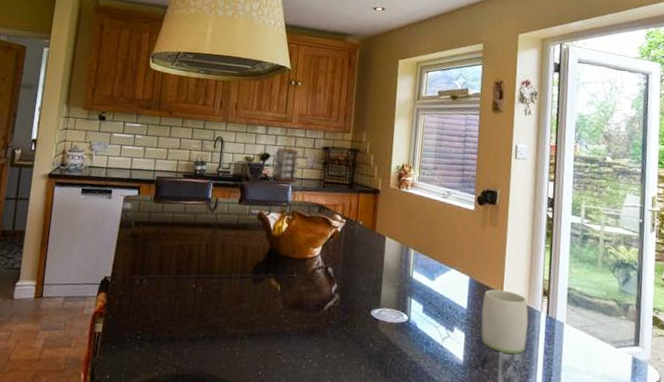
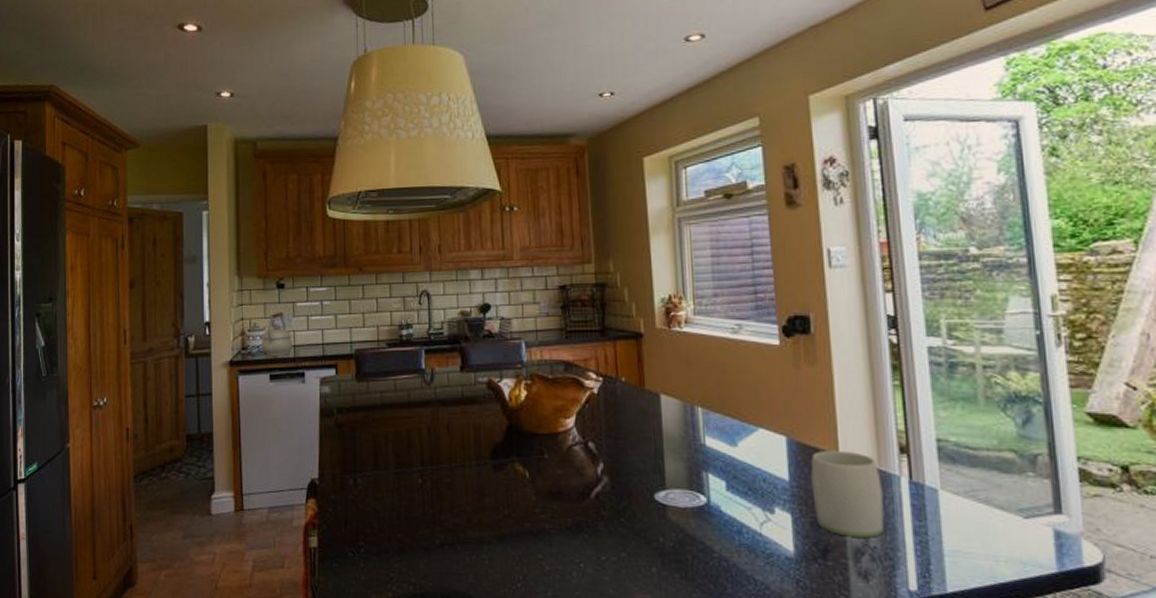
kettle: none [78,139,106,175] -> present [261,311,294,357]
spice rack: present [272,144,300,182] -> none [496,288,530,336]

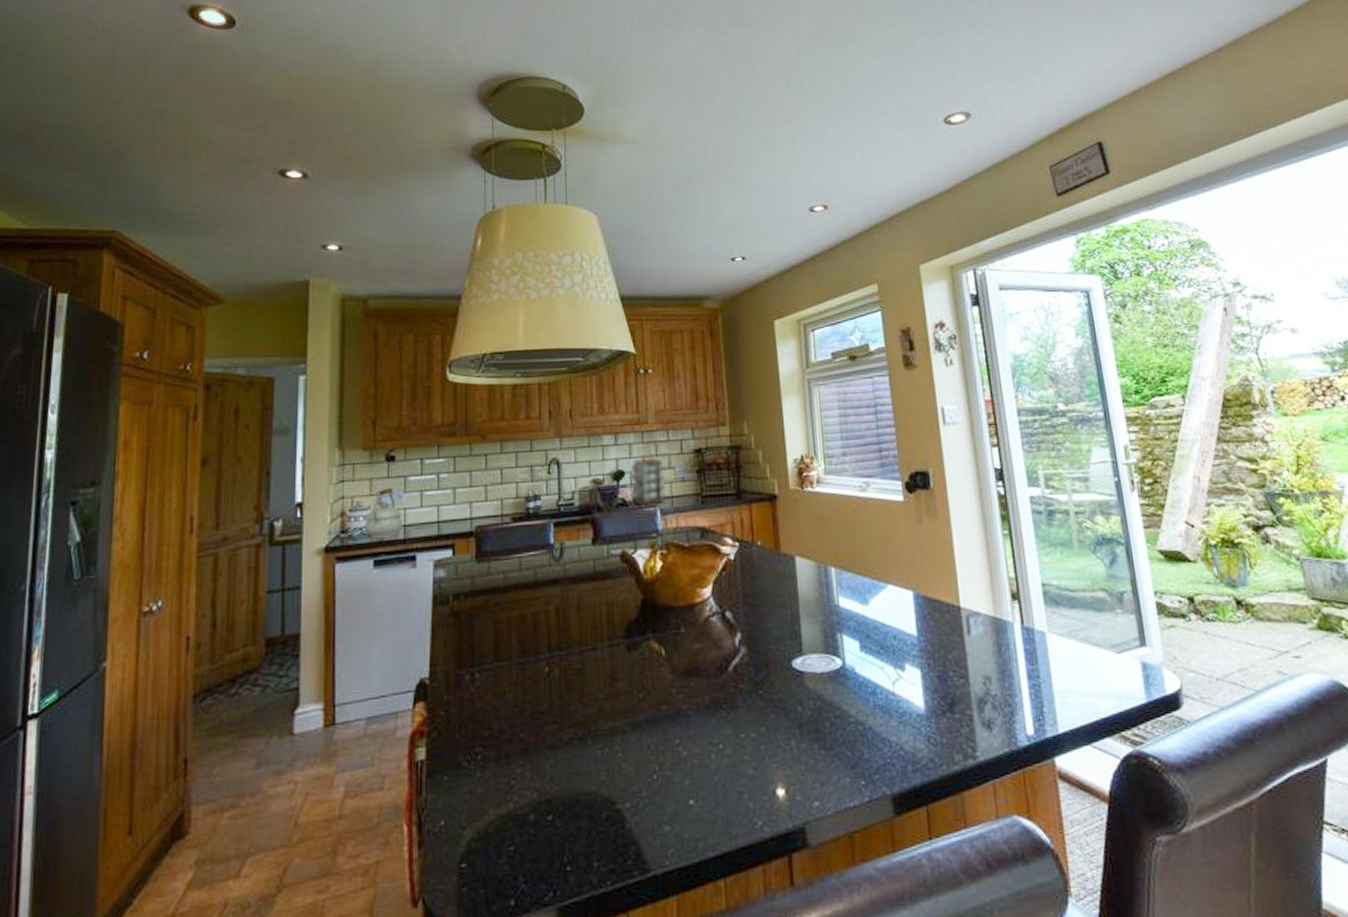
spice rack: none [496,288,530,336] -> present [631,453,665,504]
mug: present [810,450,885,538] -> none [936,601,1003,687]

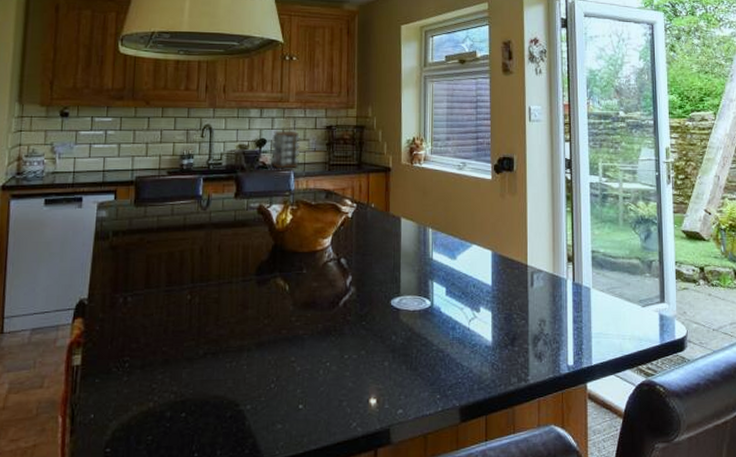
kettle: present [364,487,404,540] -> none [38,139,73,182]

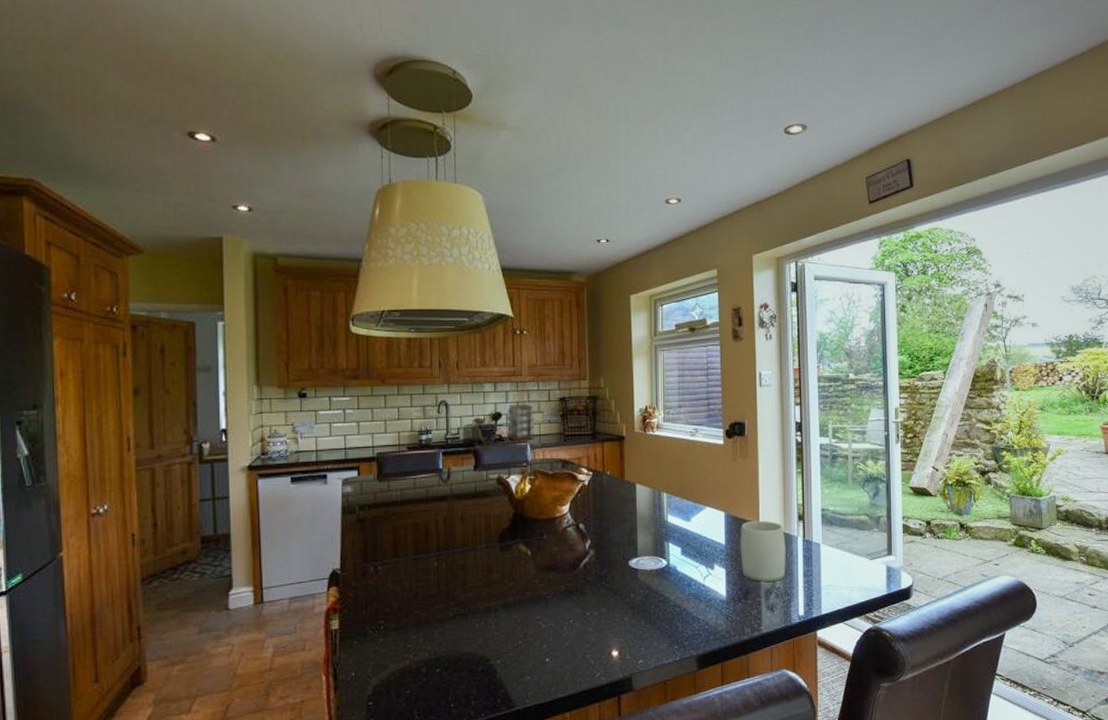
mug: none [507,261,555,327] -> present [740,520,786,582]

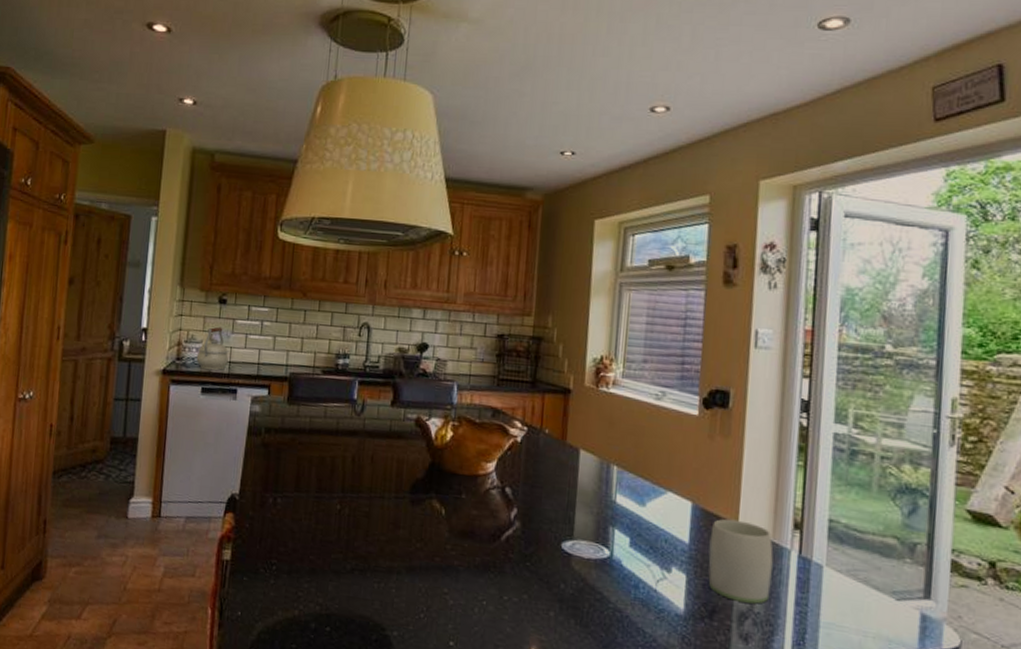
kettle: none [282,419,316,461] -> present [196,326,230,371]
spice rack: present [506,399,535,440] -> none [431,331,466,379]

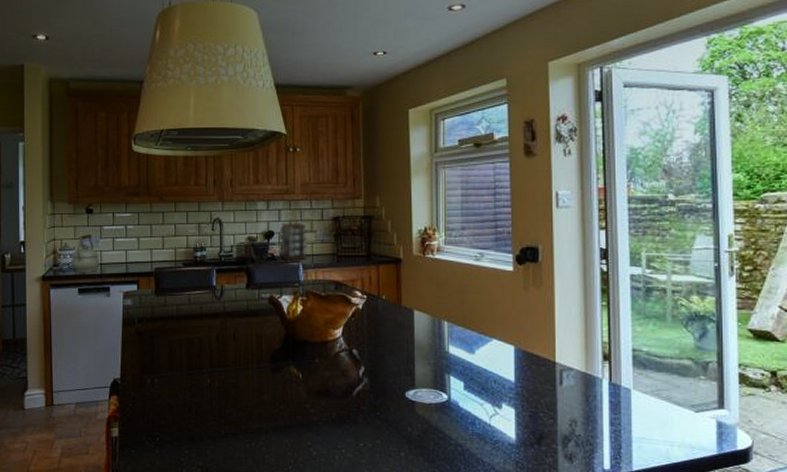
spice rack: none [431,331,466,379] -> present [278,218,307,259]
mug: present [708,519,774,604] -> none [532,357,588,428]

